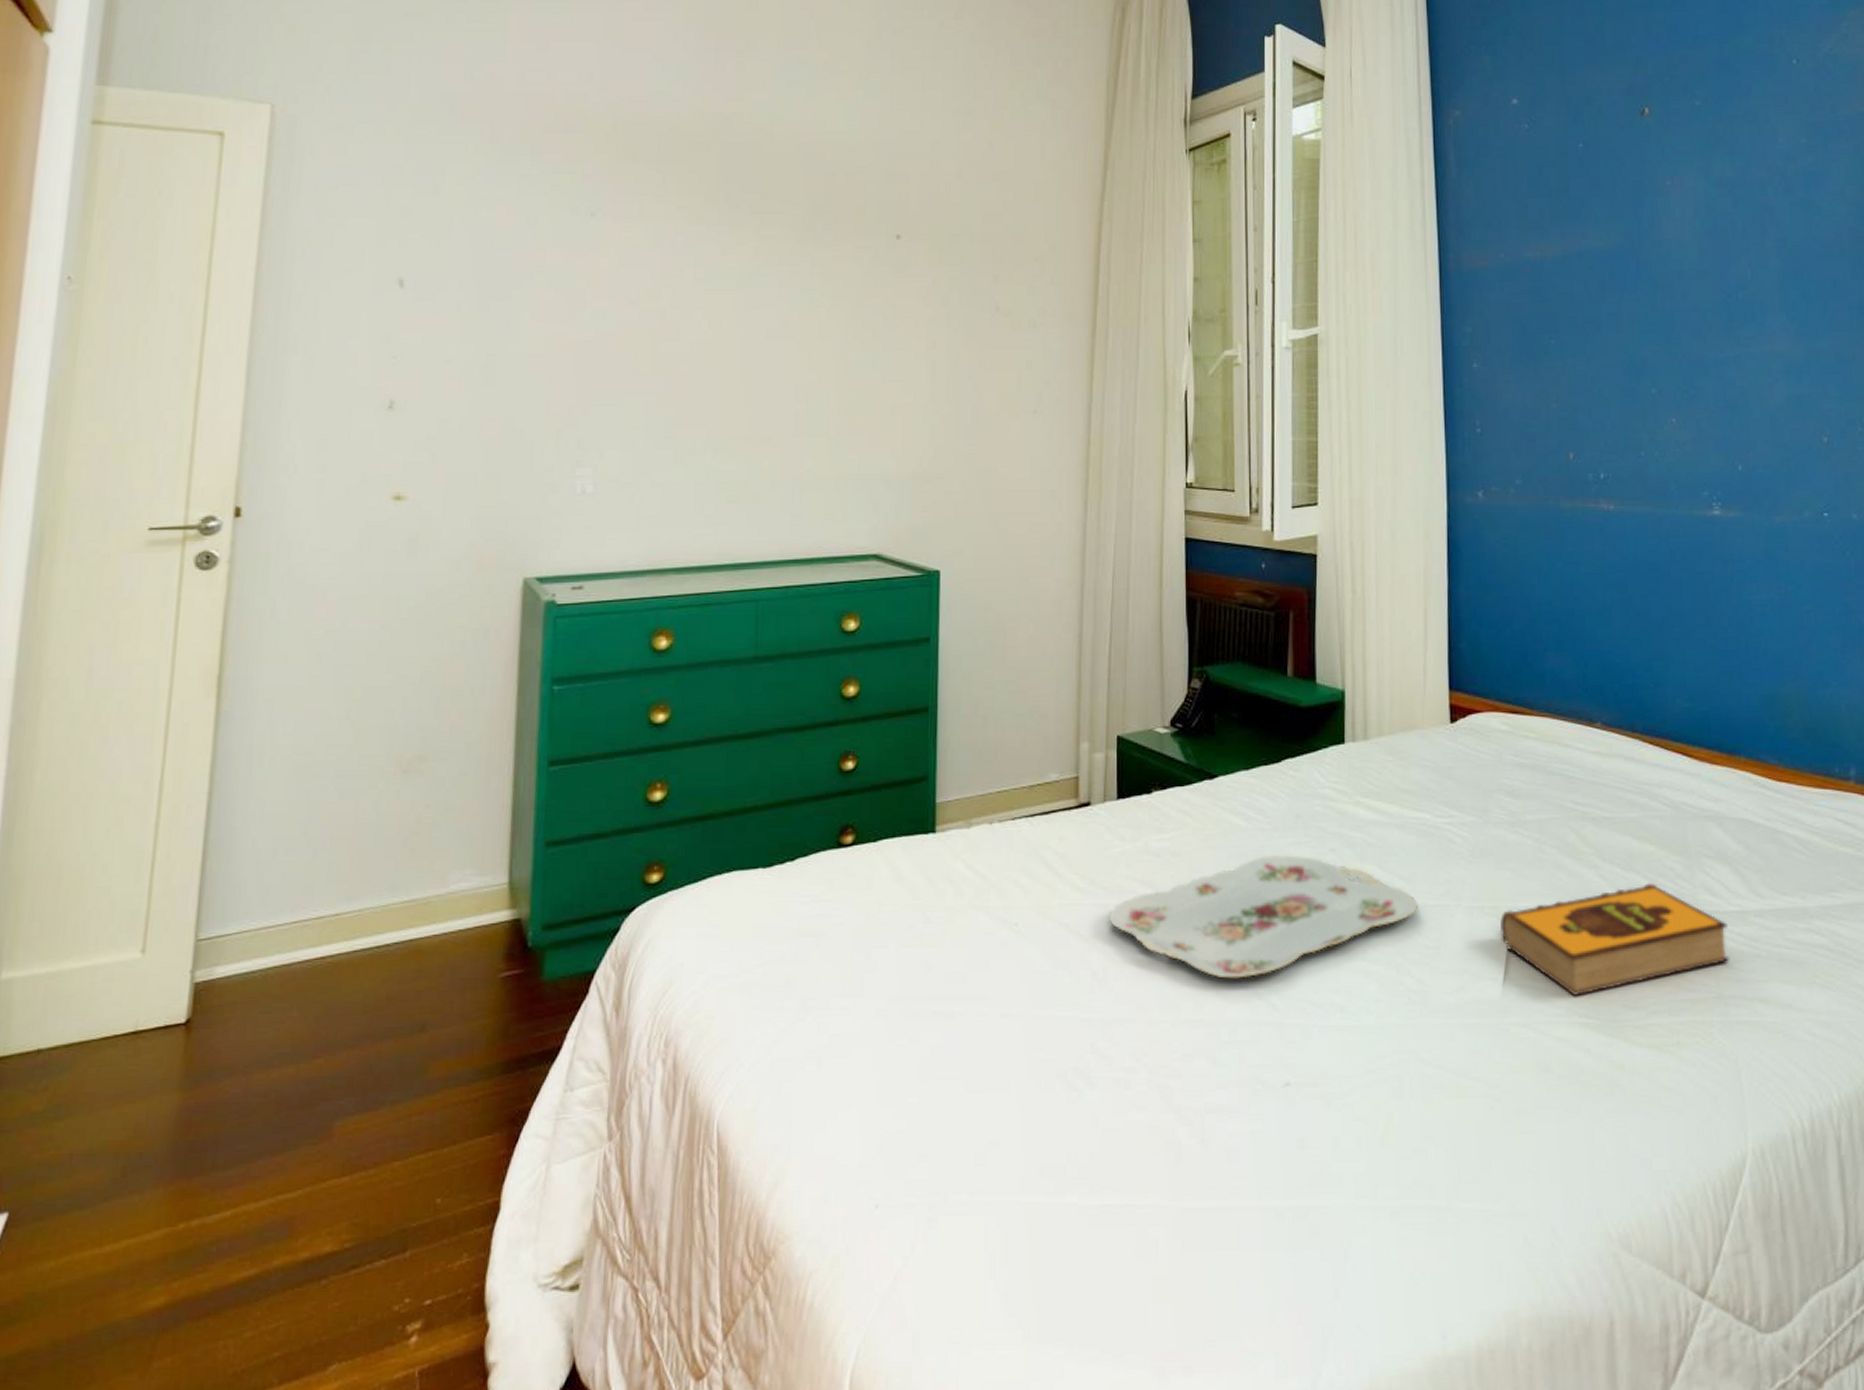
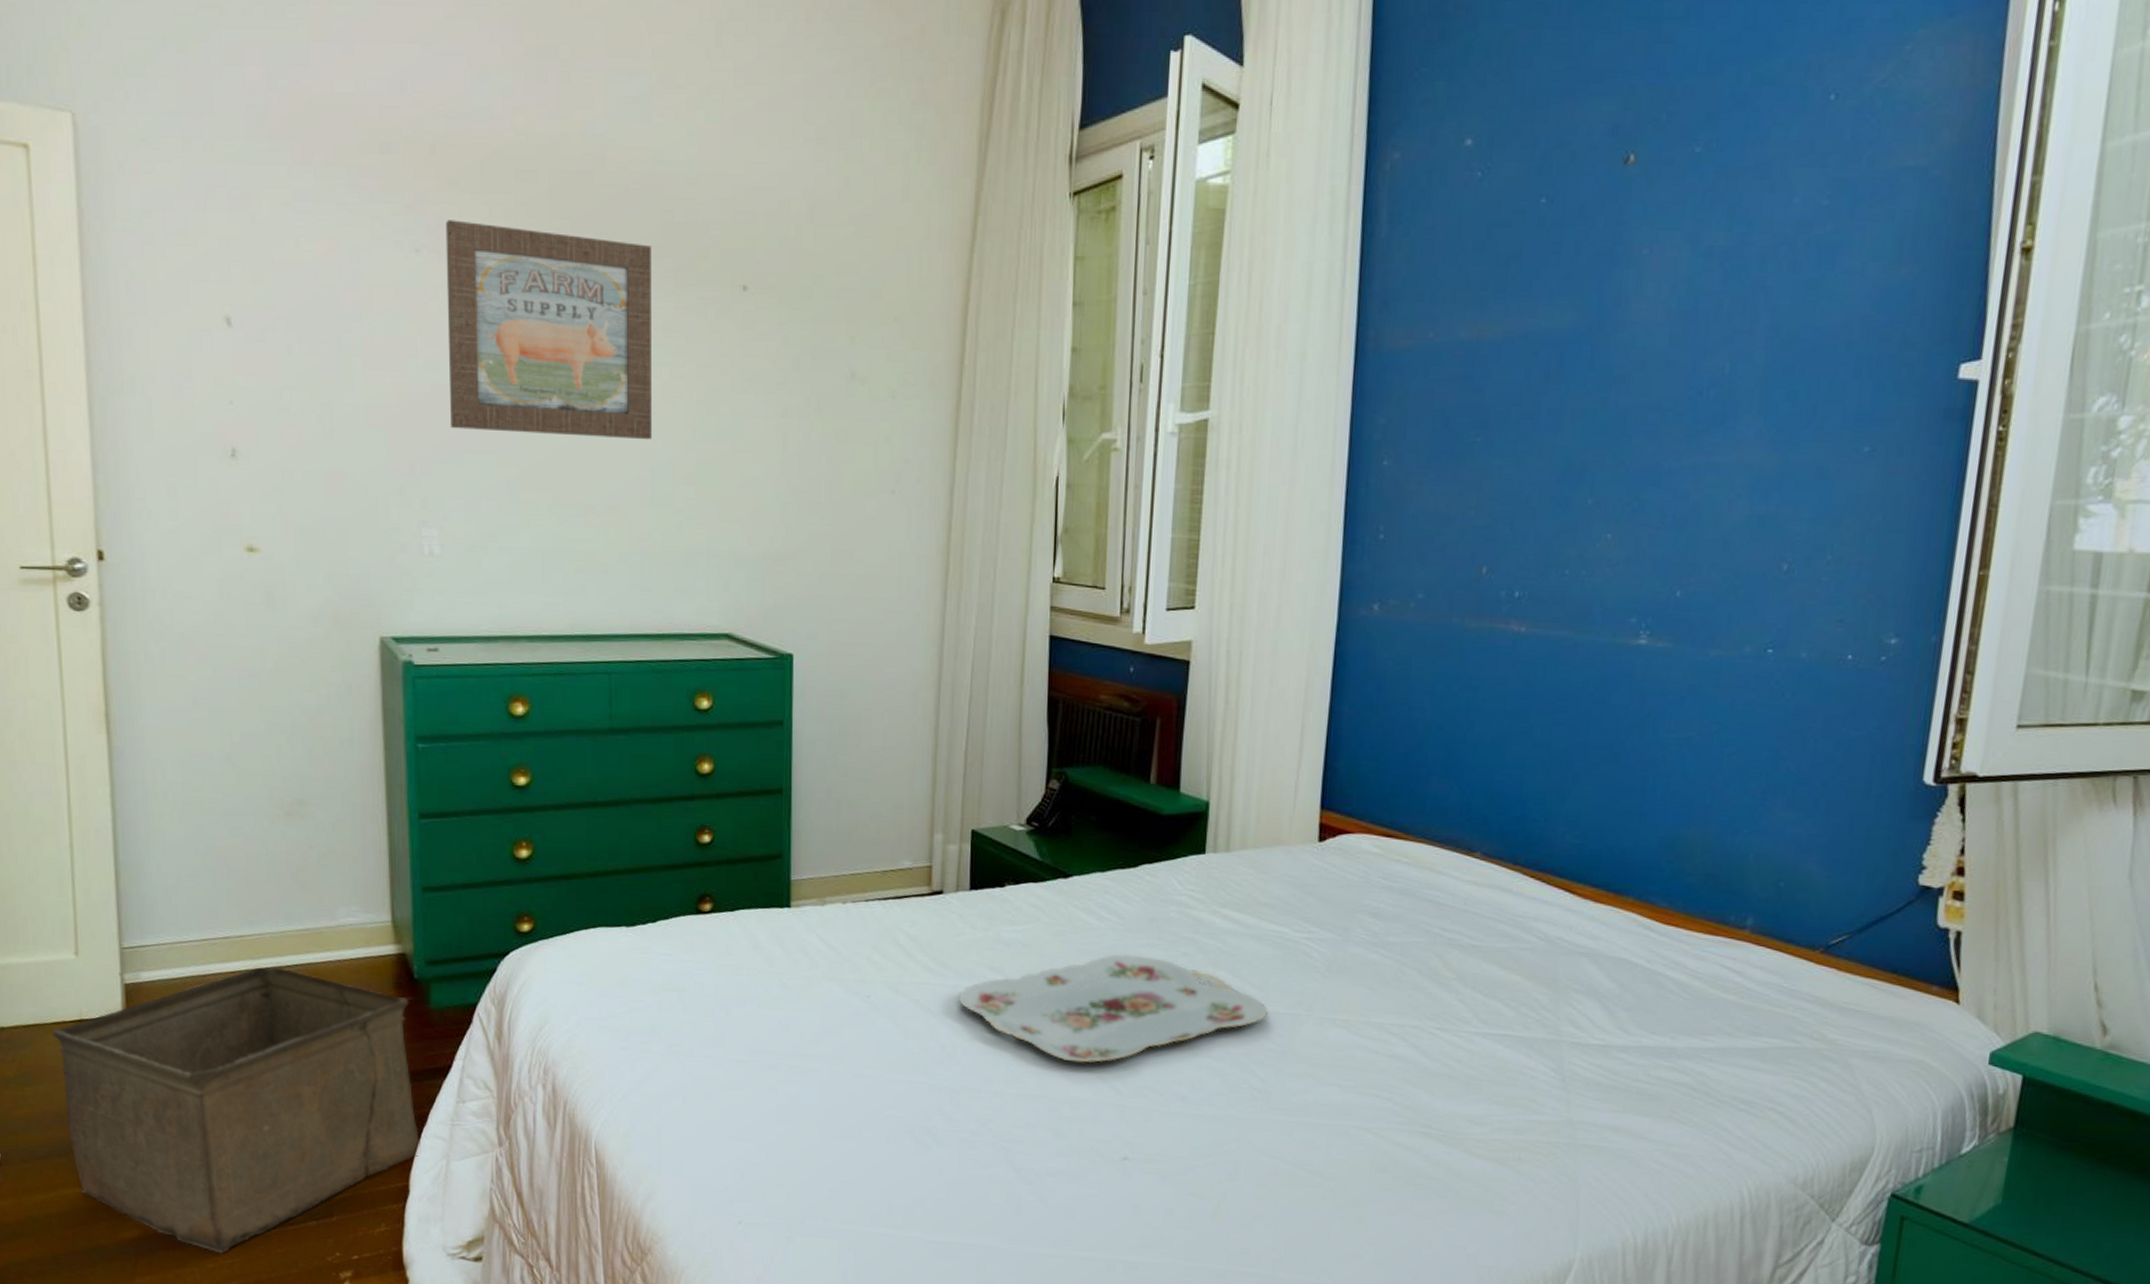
storage bin: none [98,947,520,1316] -> present [52,967,420,1254]
wall art: none [612,187,813,375] -> present [445,220,653,440]
hardback book: present [1500,882,1731,996] -> none [1350,1010,1588,1108]

